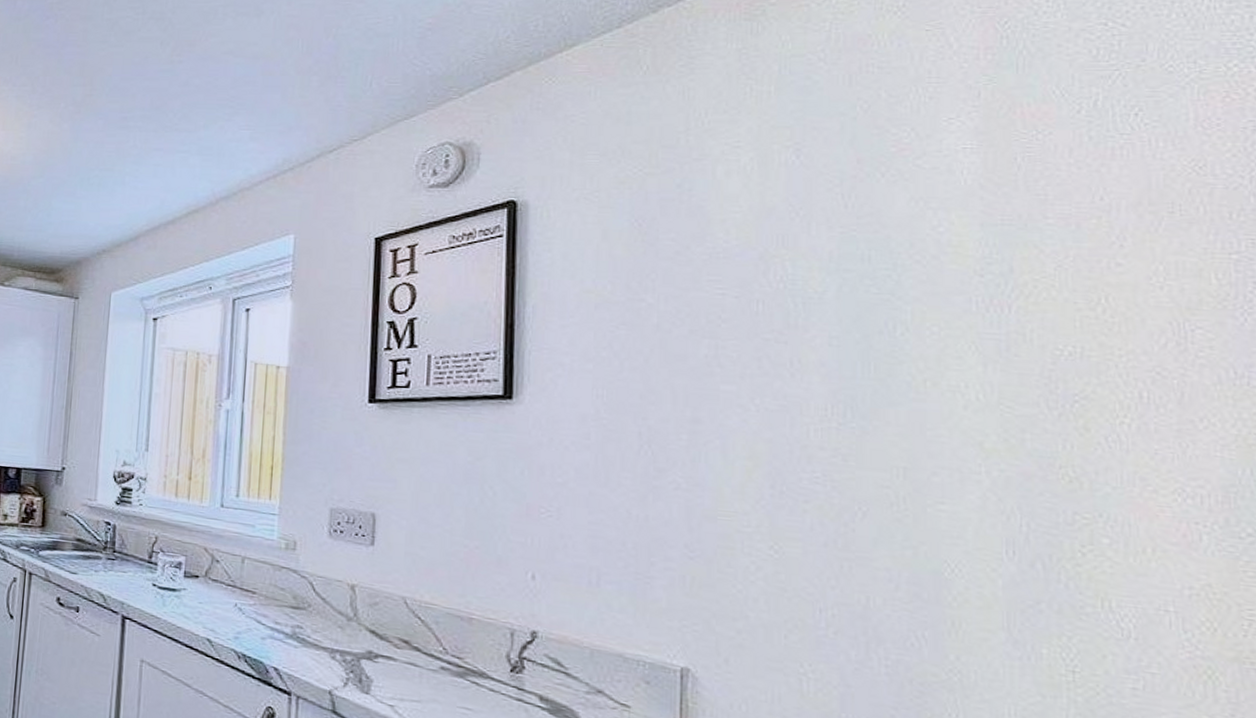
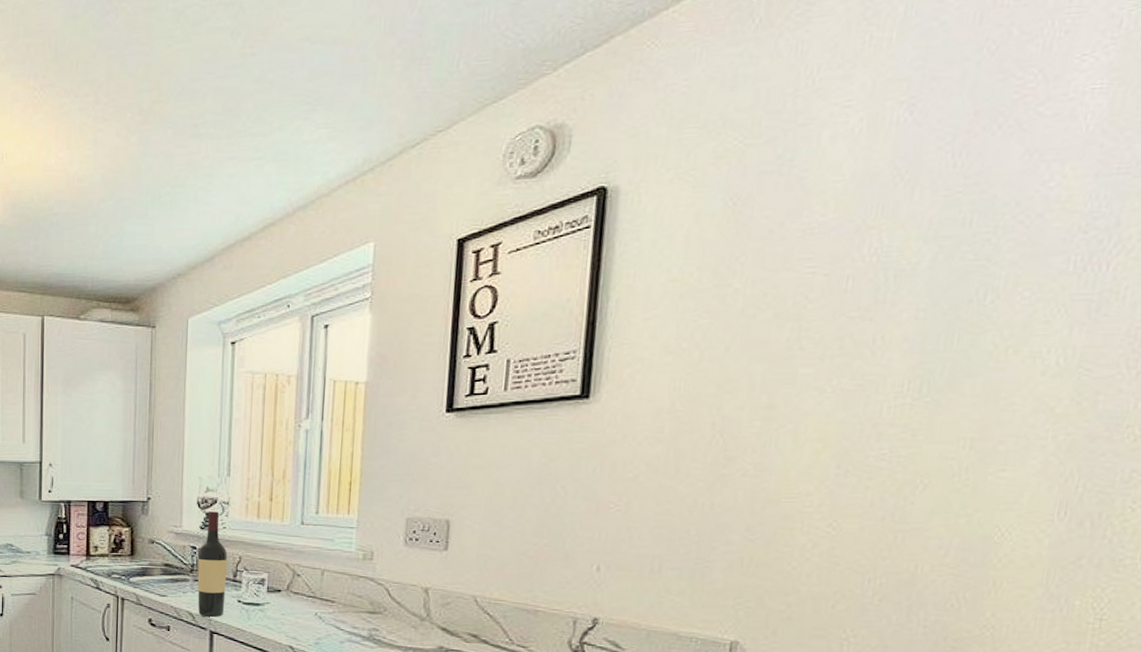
wine bottle: none [109,486,143,602] -> present [197,511,228,618]

